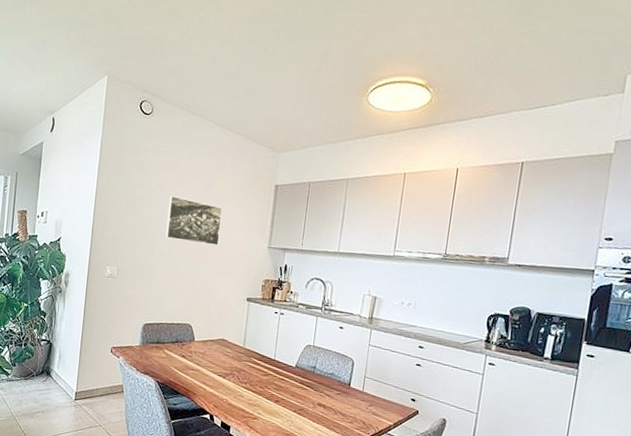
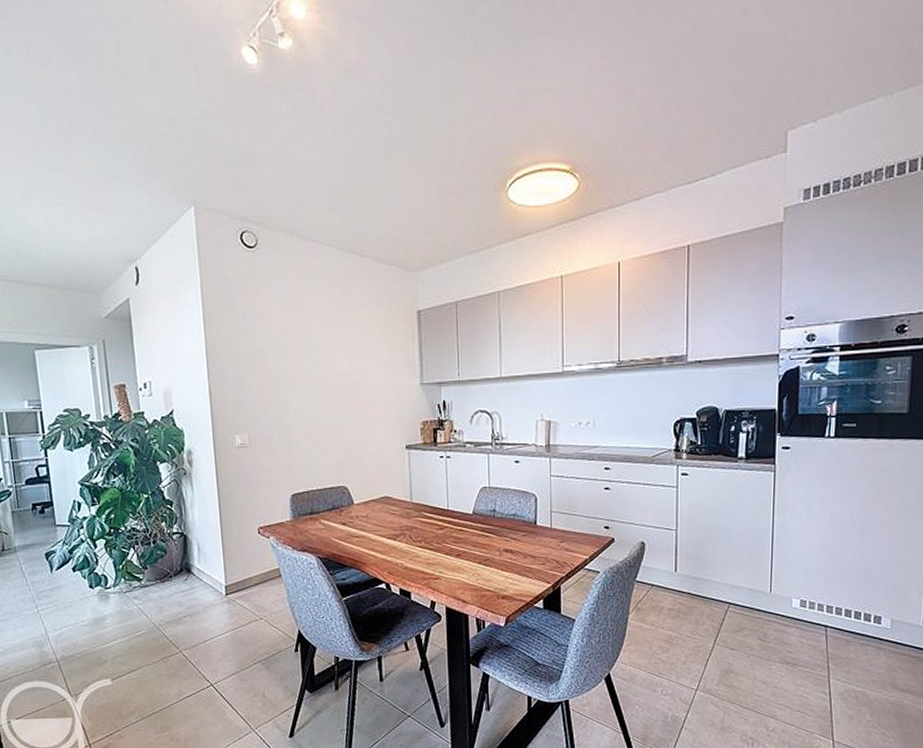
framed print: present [165,196,223,246] -> none [295,340,363,392]

